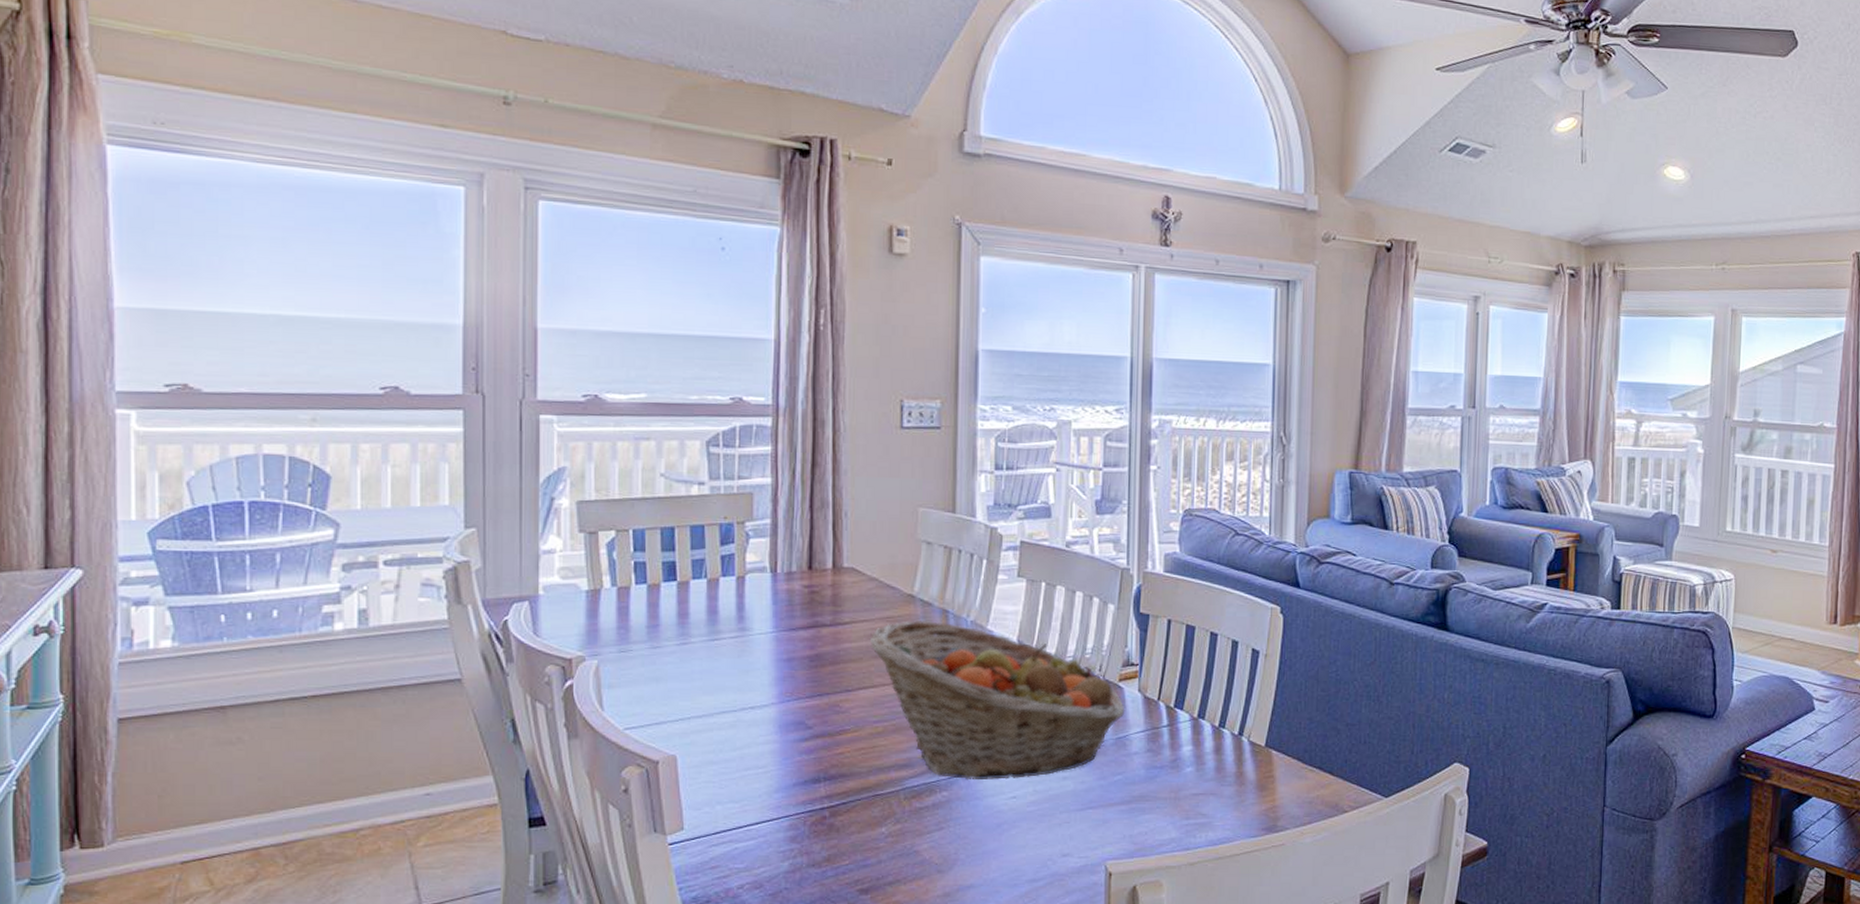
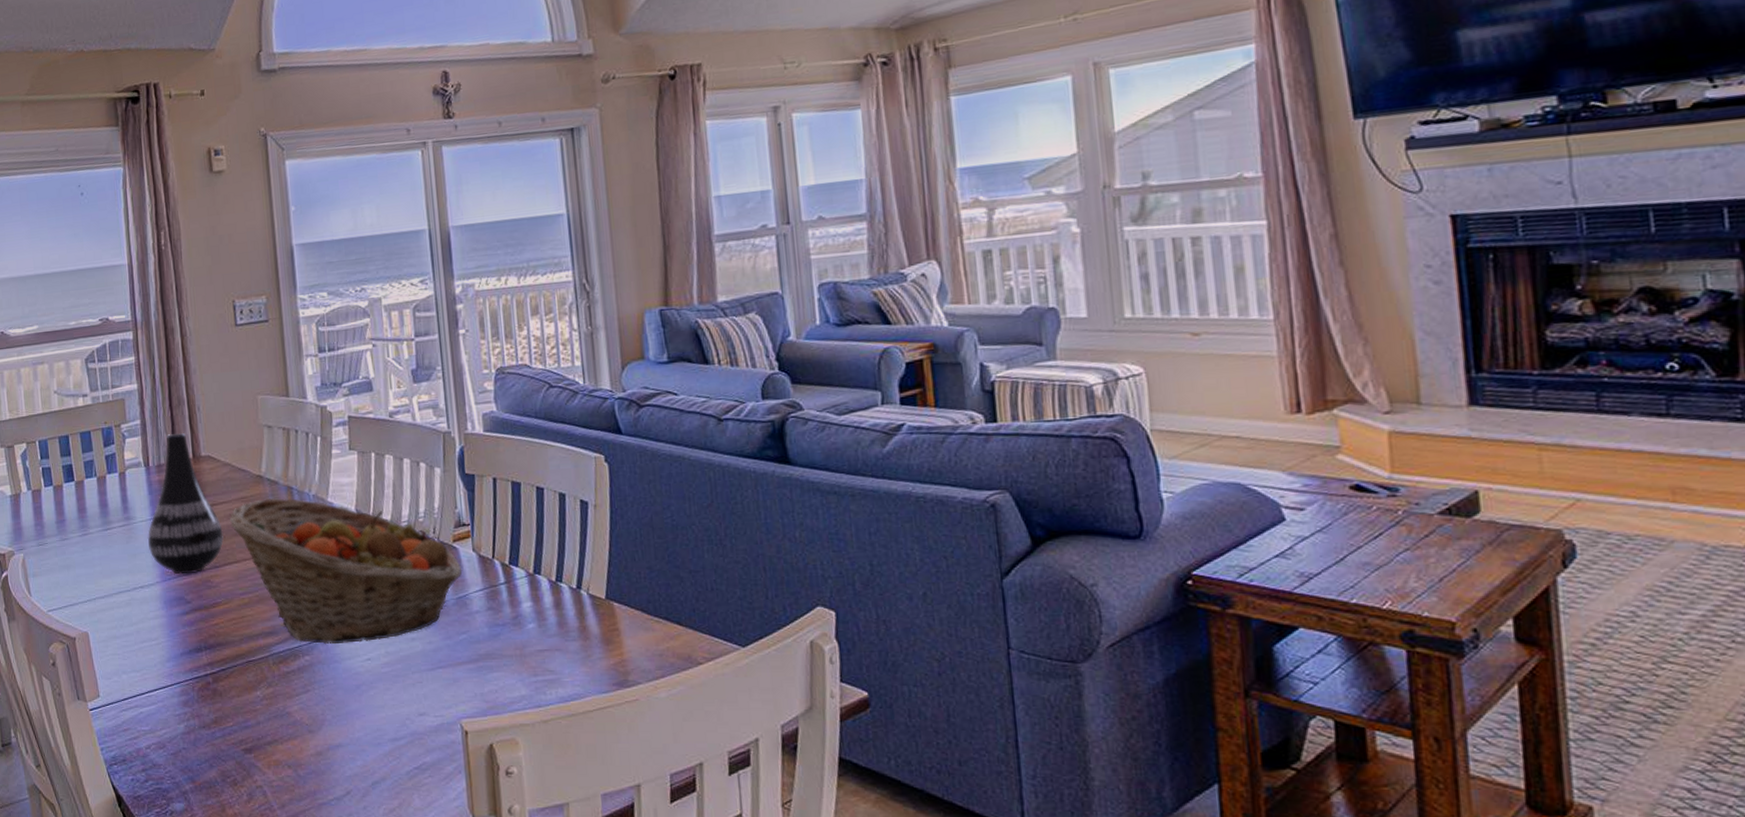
vase: none [765,539,860,697] -> present [147,433,224,575]

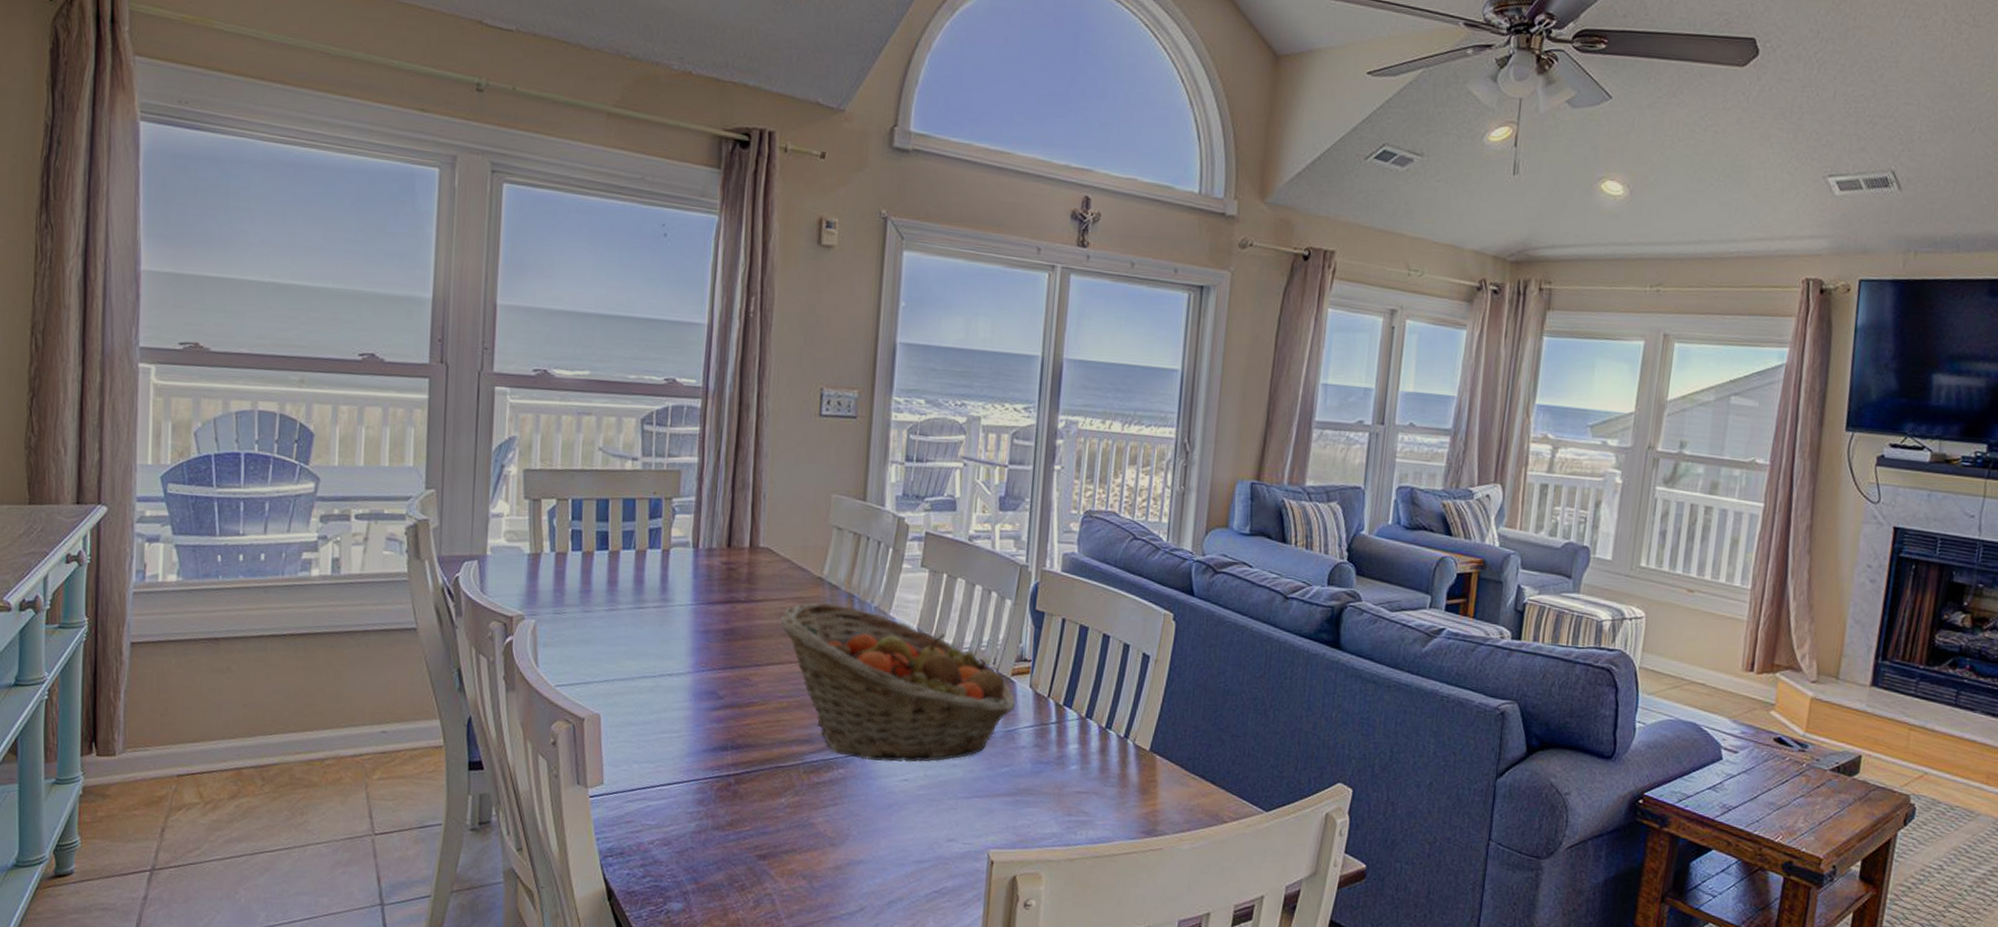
vase: present [147,433,224,575] -> none [684,518,771,669]

